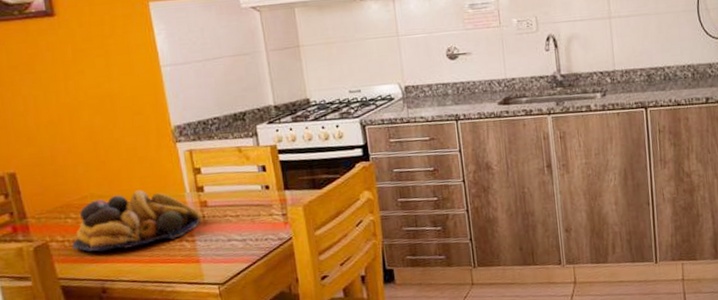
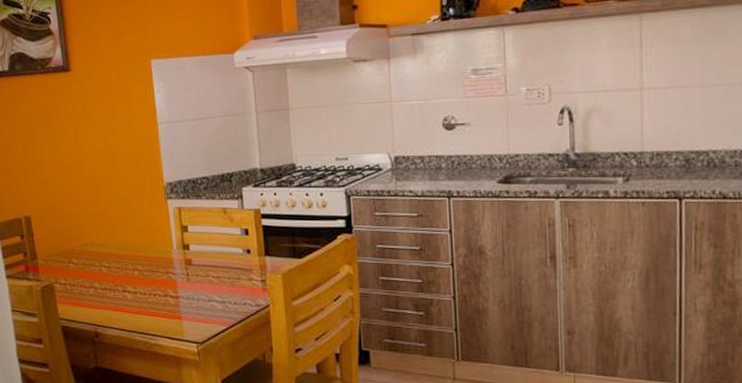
fruit bowl: present [71,190,202,252] -> none [72,243,186,297]

